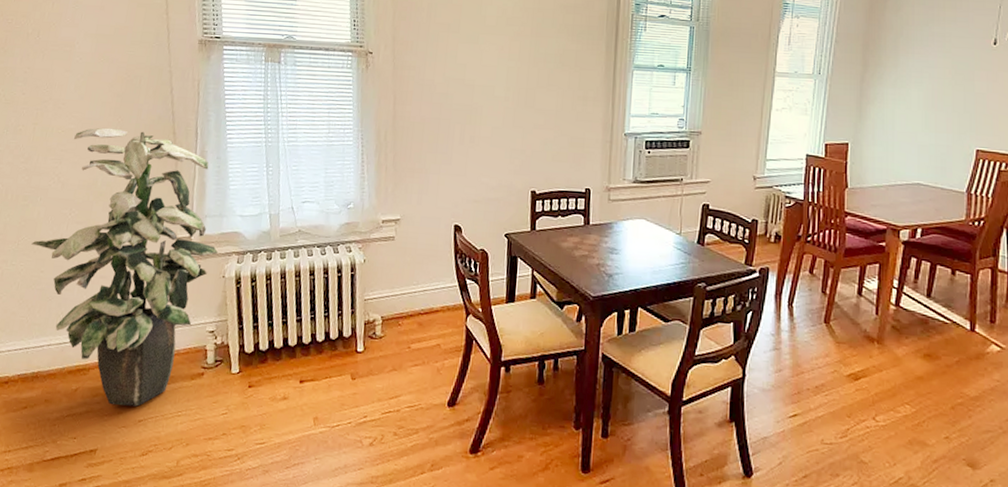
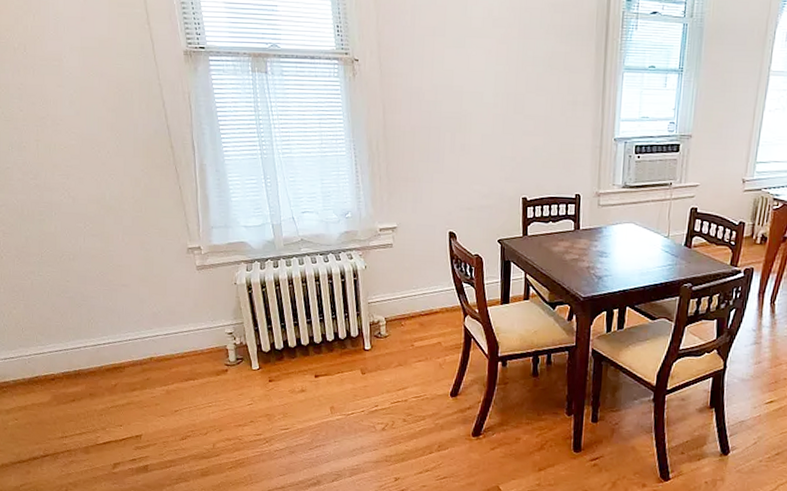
indoor plant: present [31,127,218,407] -> none [54,143,227,399]

